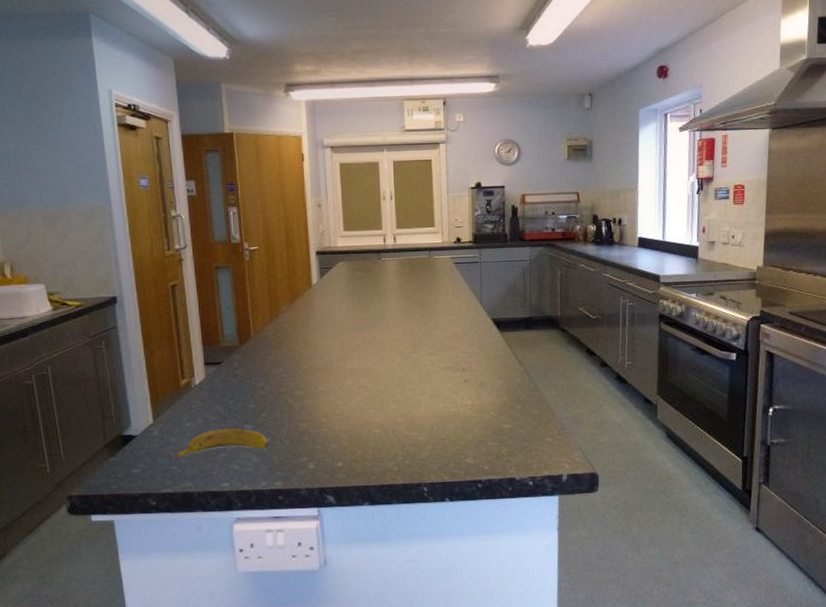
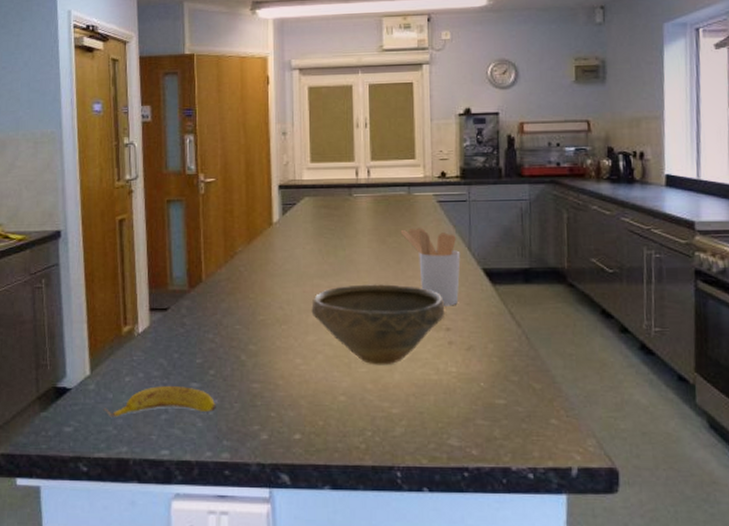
bowl: none [348,334,462,402] -> present [311,284,445,365]
utensil holder: none [423,285,474,351] -> present [400,227,461,306]

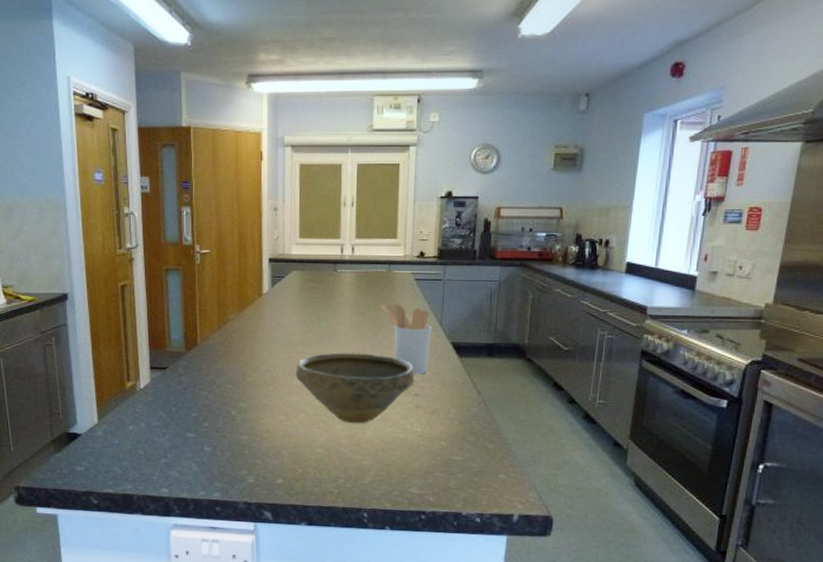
banana: present [103,385,216,417] -> none [110,434,209,460]

